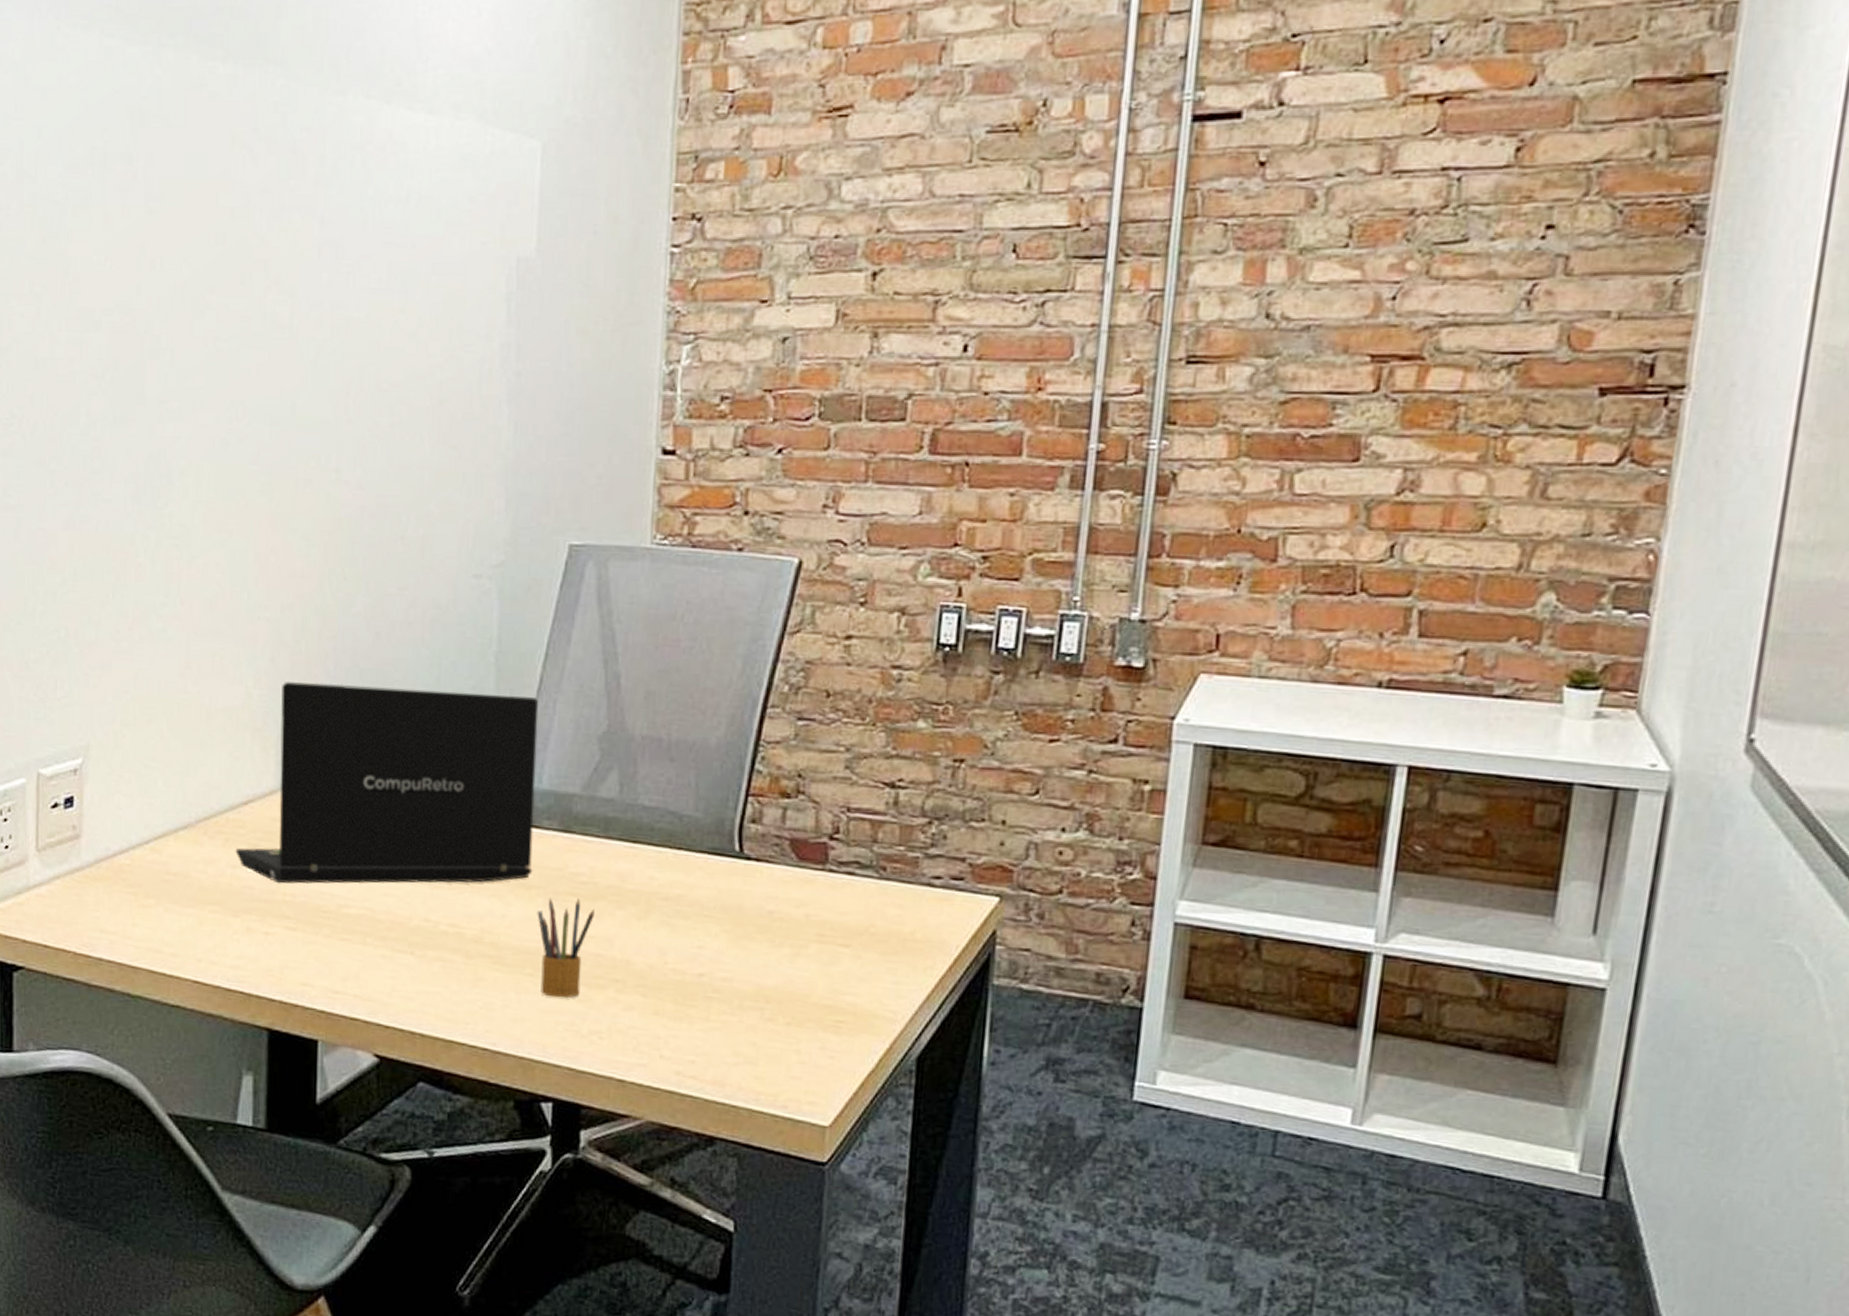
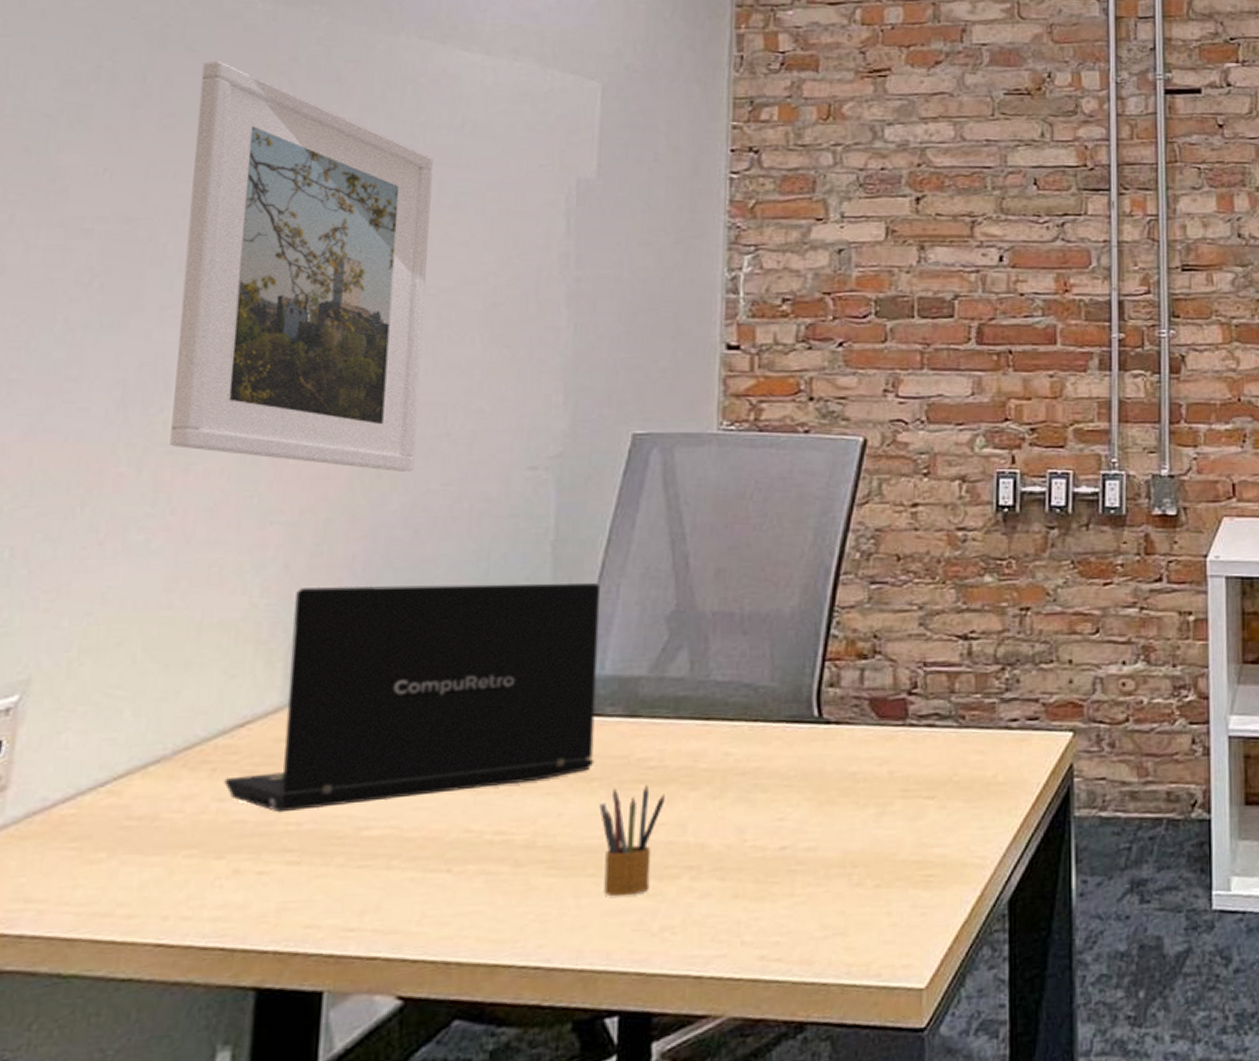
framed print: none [175,135,382,574] -> present [170,60,433,471]

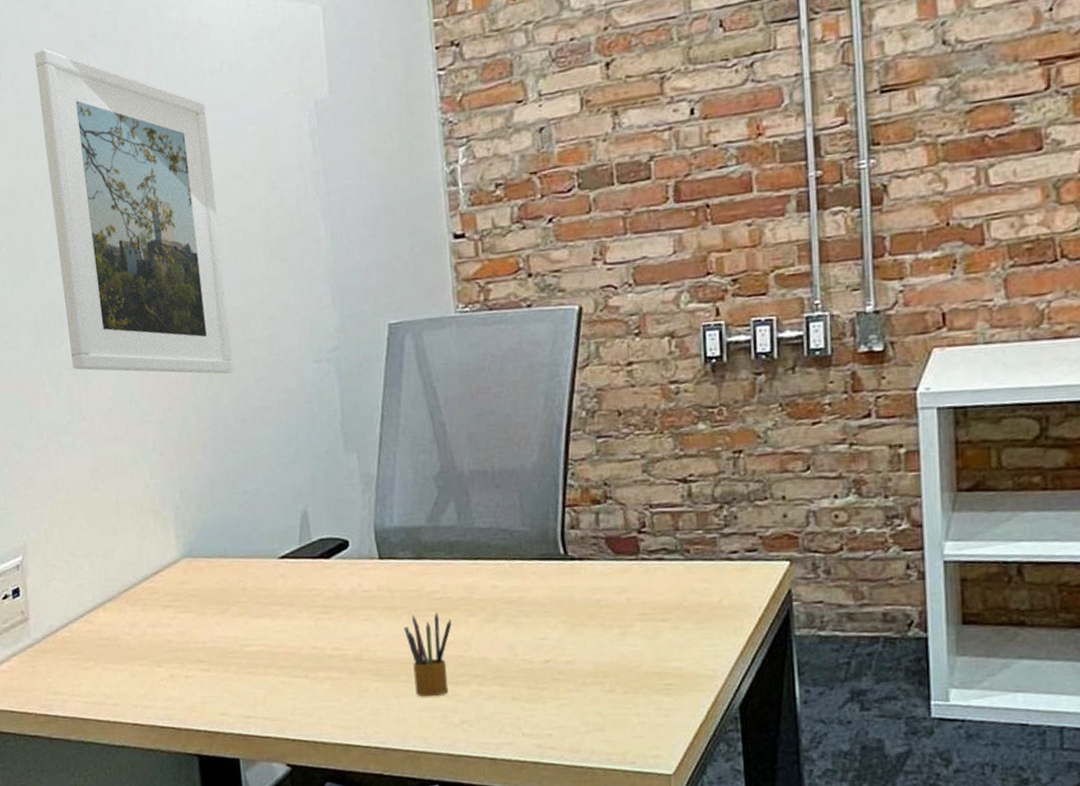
laptop: present [224,583,601,813] -> none [153,453,396,635]

